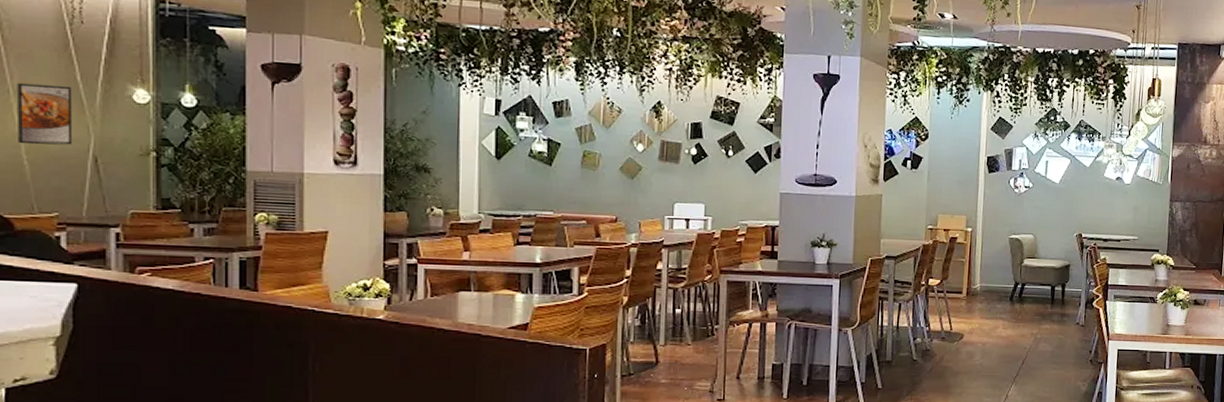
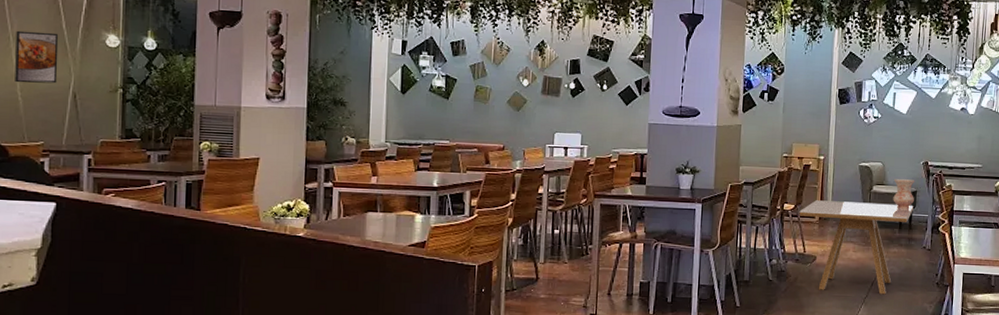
dining table: none [945,275,1066,373] -> present [799,200,914,295]
ceramic jug: none [1045,251,1069,284] -> present [893,178,915,209]

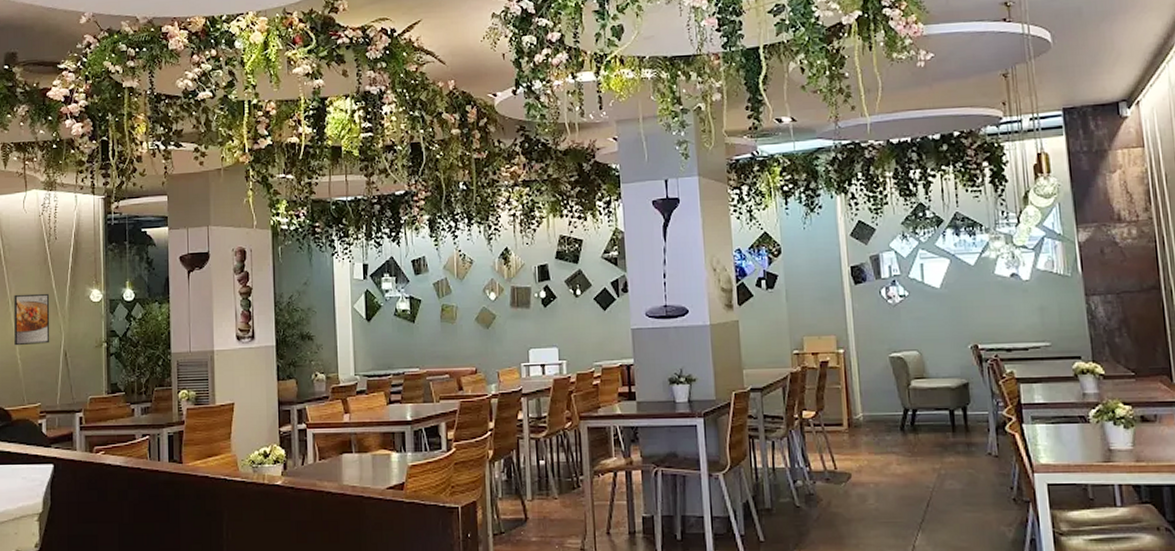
dining table: present [799,200,914,295] -> none [822,401,968,518]
ceramic jug: present [893,178,915,209] -> none [937,368,967,407]

